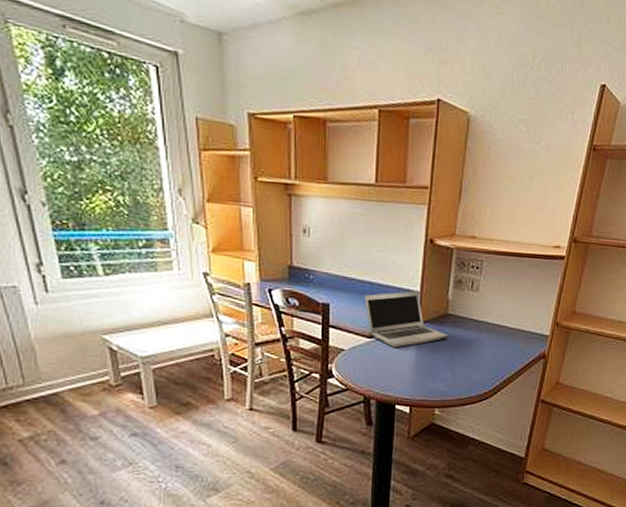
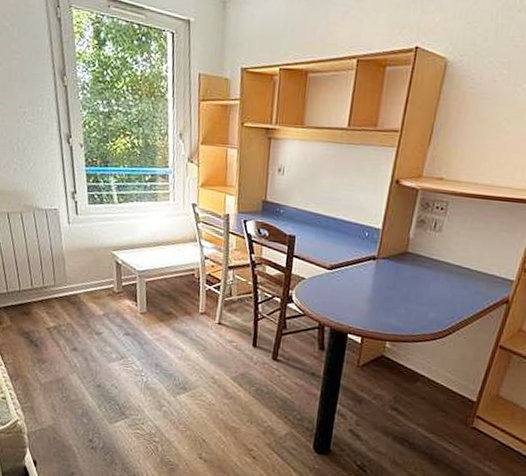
laptop: present [364,291,449,347] -> none [327,228,407,280]

